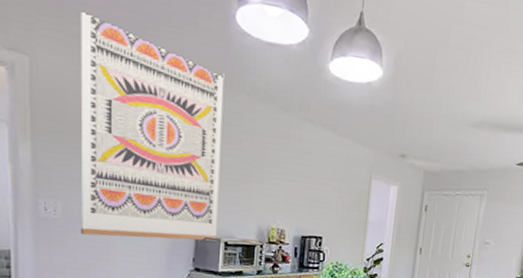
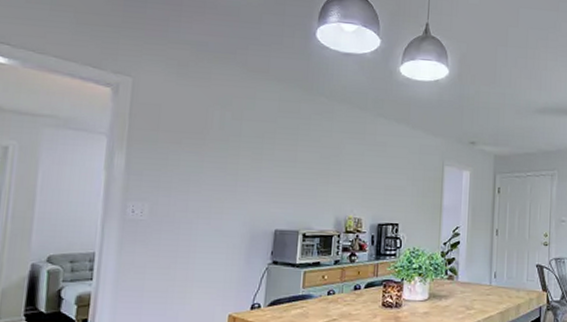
wall art: present [80,12,225,241] -> none [163,39,305,234]

